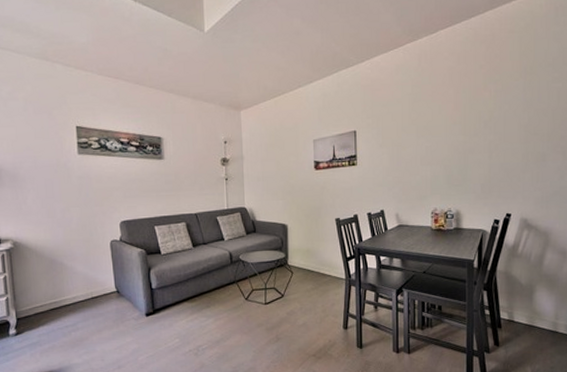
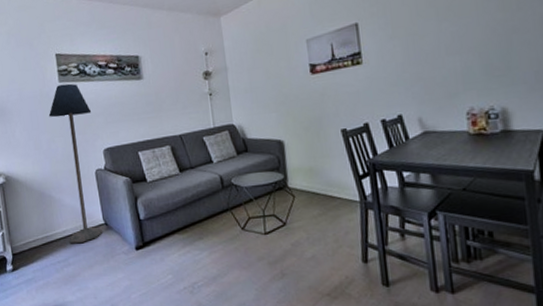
floor lamp: none [65,156,115,309] -> present [48,83,103,243]

